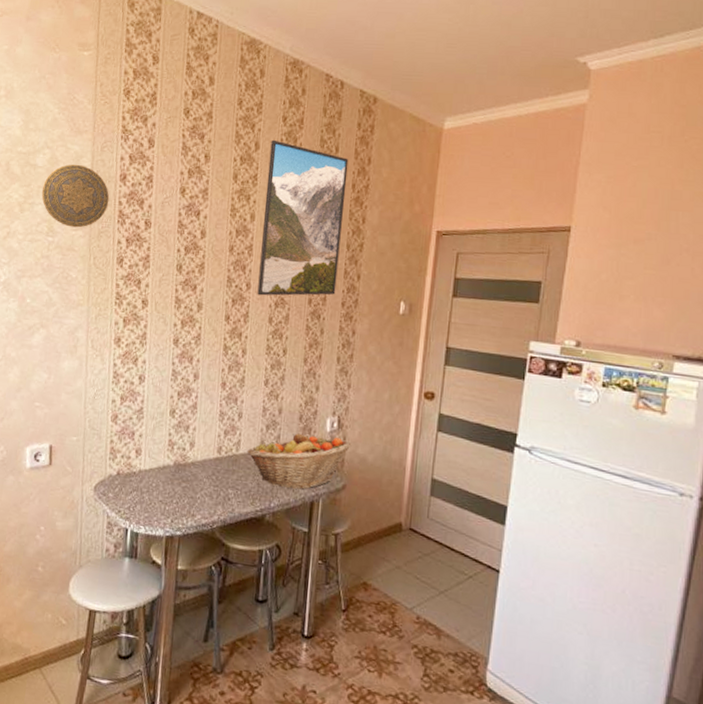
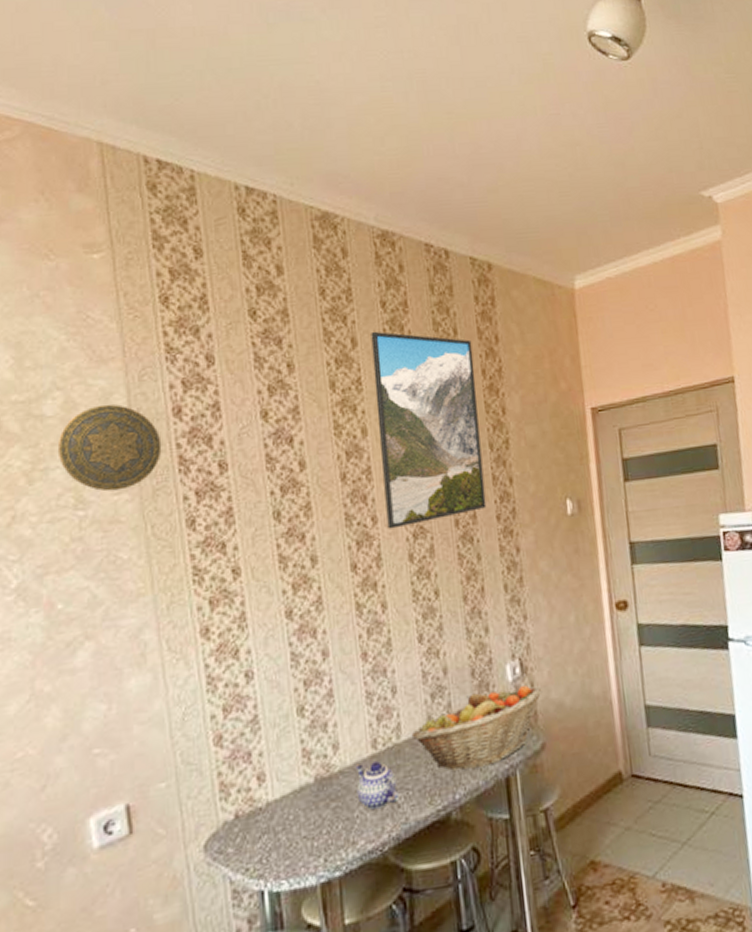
teapot: none [201,461,231,497] -> present [355,761,400,810]

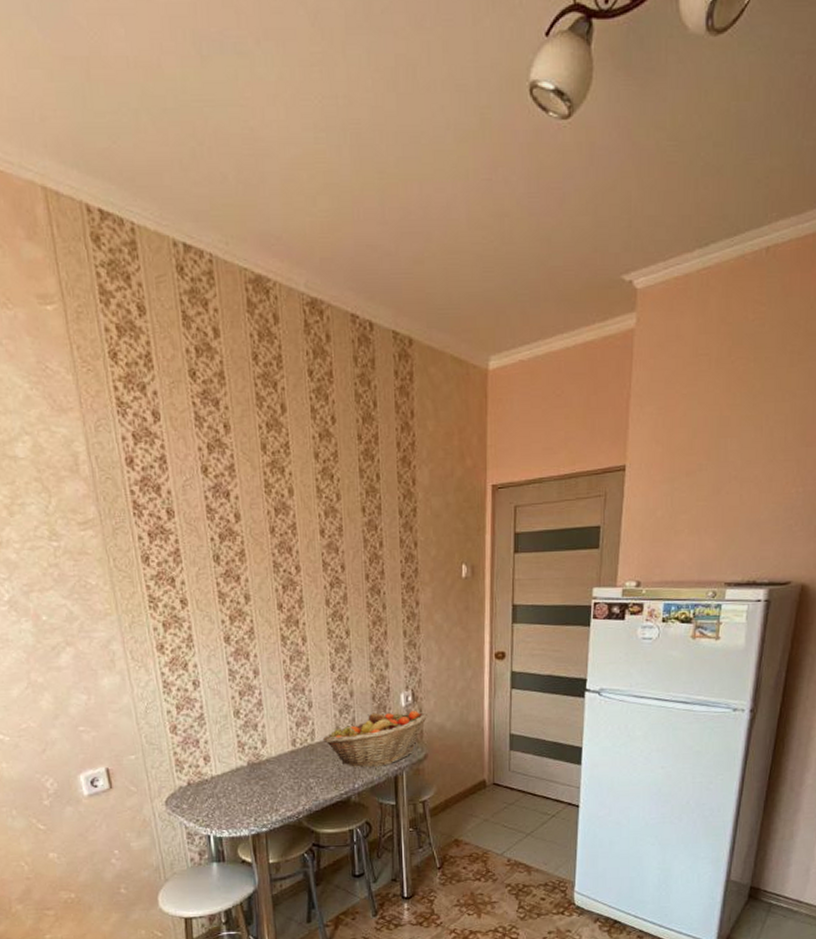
decorative plate: present [57,404,162,492] -> none [30,450,119,527]
teapot: present [355,761,400,810] -> none [278,755,312,788]
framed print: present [371,331,487,529] -> none [298,399,393,578]

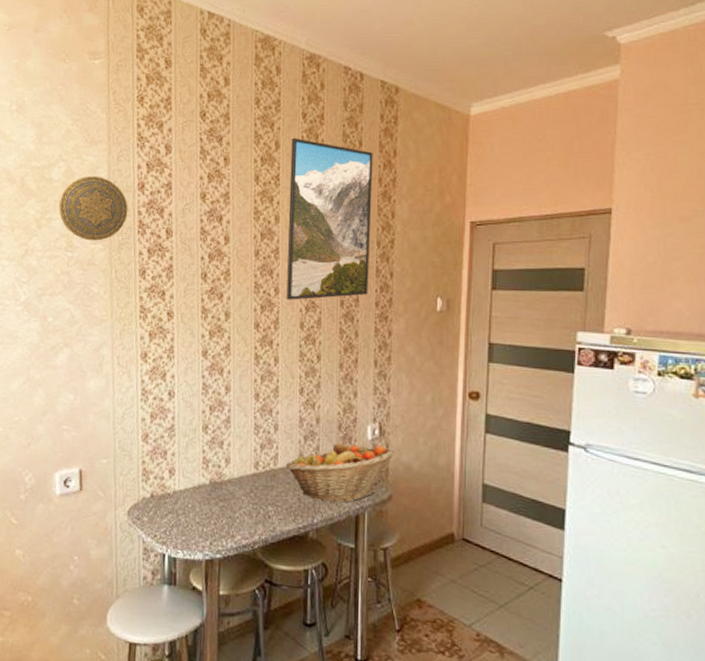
decorative plate: none [30,450,119,527] -> present [58,175,128,241]
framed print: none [298,399,393,578] -> present [286,137,373,300]

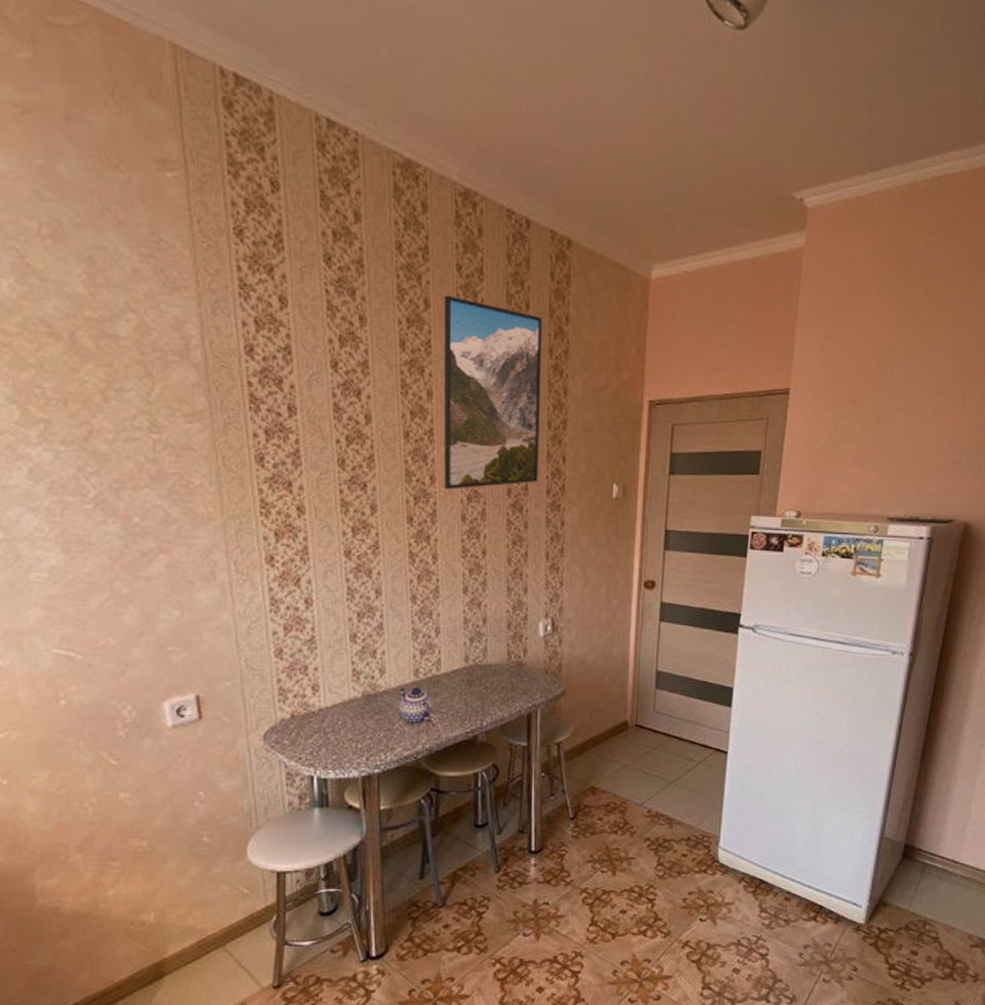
decorative plate: present [58,175,128,241] -> none [131,332,234,419]
teapot: none [239,478,271,515] -> present [398,687,435,725]
fruit basket: present [285,443,395,503] -> none [449,640,569,703]

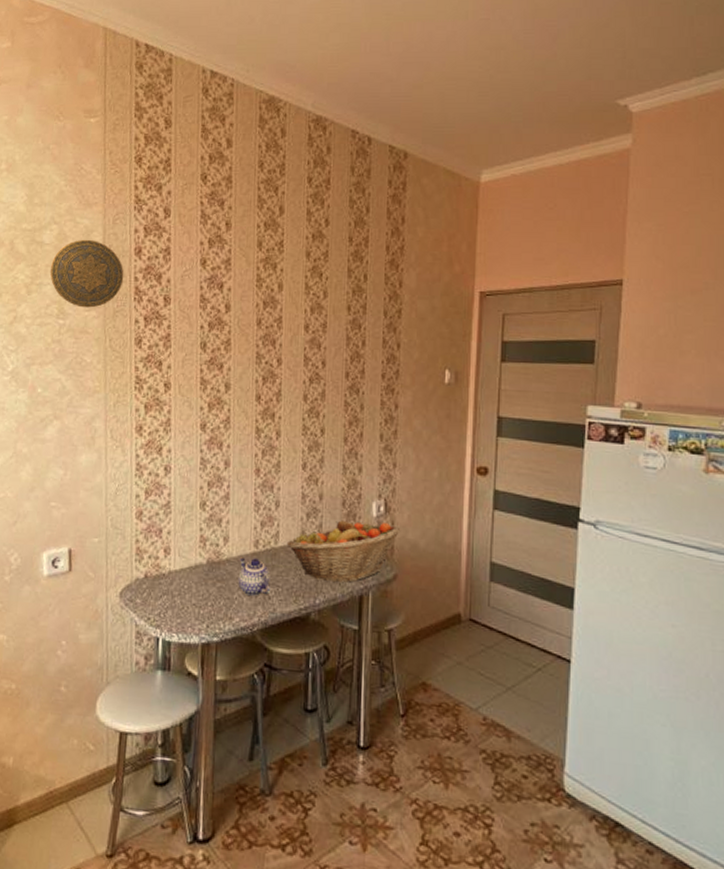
decorative plate: none [131,332,234,419] -> present [49,239,124,308]
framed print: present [443,294,543,490] -> none [289,202,381,372]
fruit basket: none [449,640,569,703] -> present [286,520,401,583]

